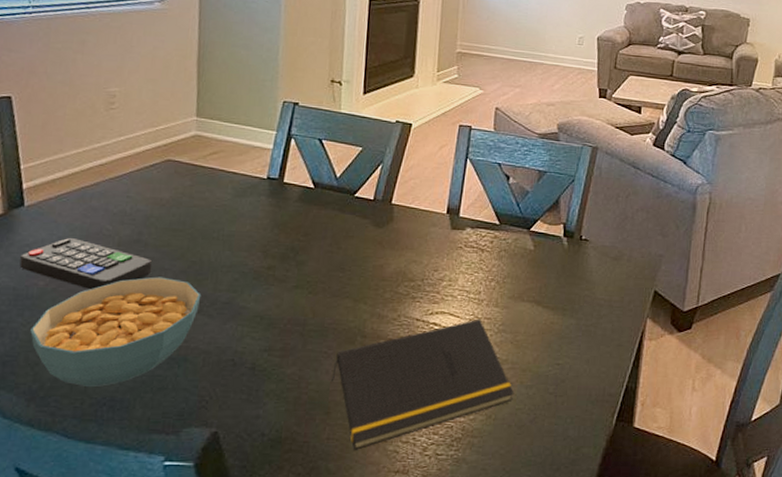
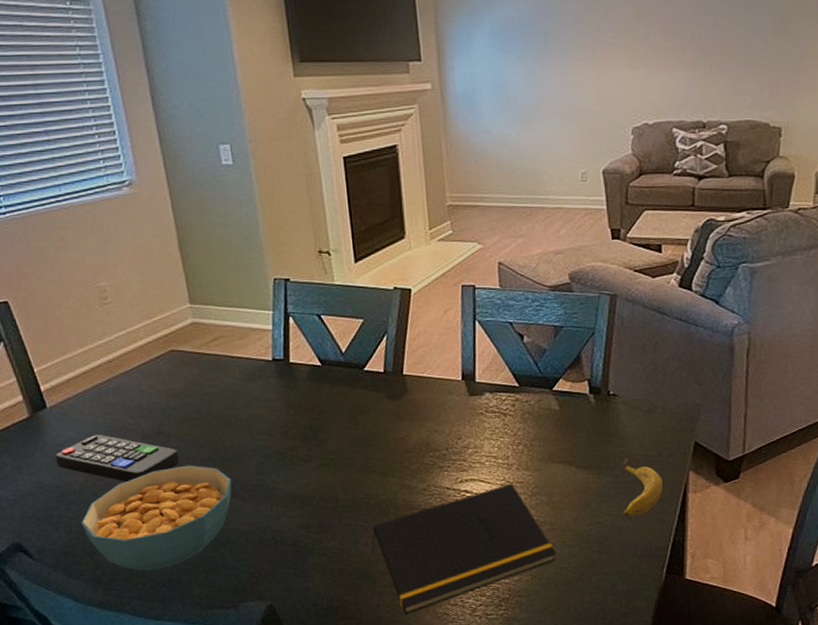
banana: none [581,302,622,361] -> present [622,458,663,517]

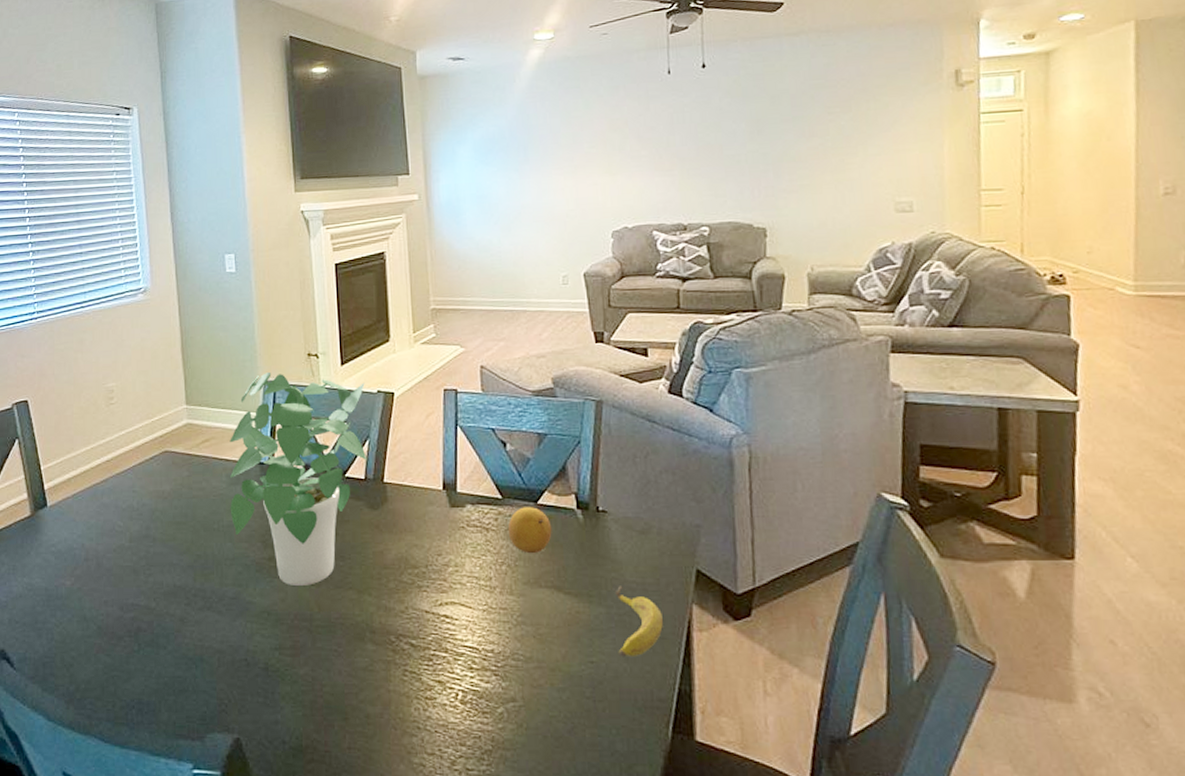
remote control: present [55,435,180,483] -> none [48,536,162,589]
cereal bowl: present [81,465,232,570] -> none [63,572,210,688]
potted plant: none [241,269,386,472] -> present [230,371,368,586]
notepad: present [371,483,557,614] -> none [344,609,545,762]
fruit: none [524,393,566,435] -> present [507,507,552,554]

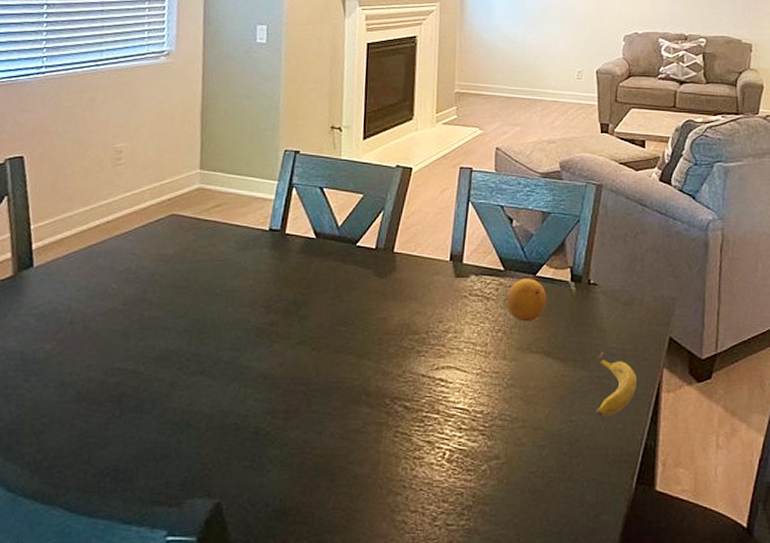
potted plant: present [230,371,368,586] -> none [235,141,385,350]

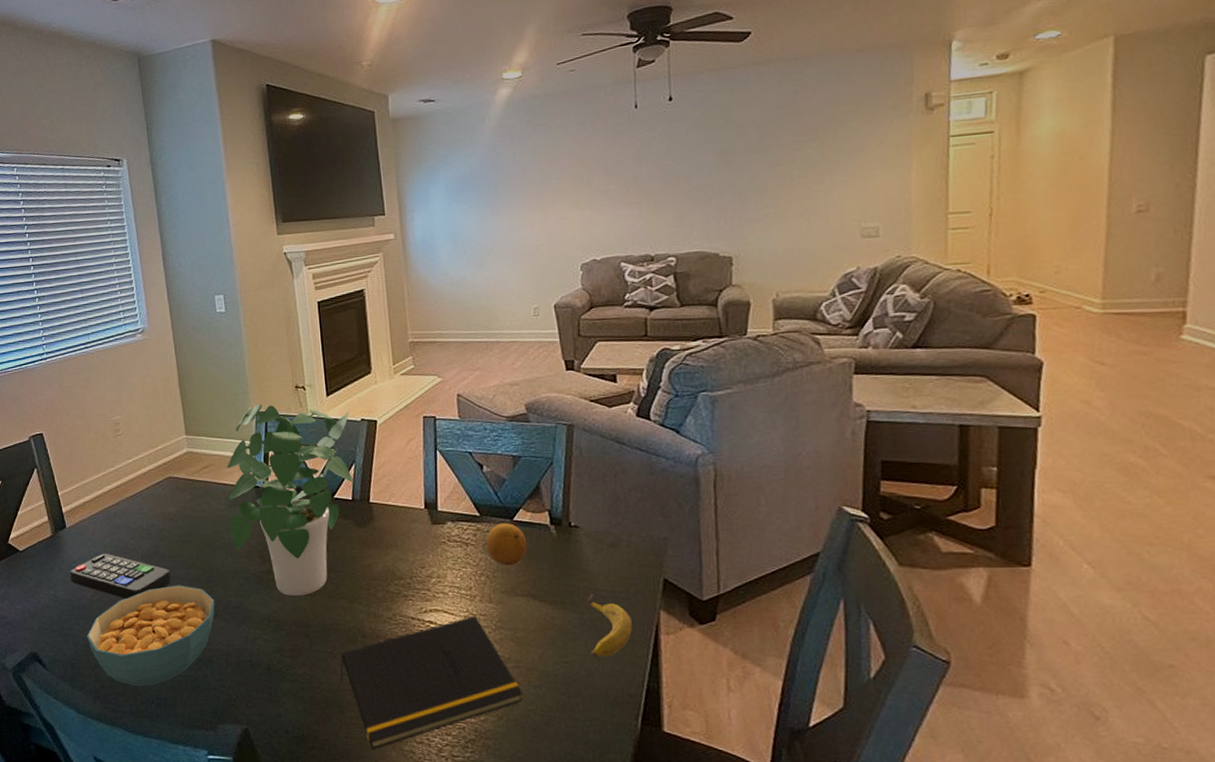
remote control: none [27,299,157,353] -> present [70,554,172,600]
cereal bowl: none [36,336,205,455] -> present [87,585,215,686]
potted plant: none [235,141,385,350] -> present [227,403,354,596]
notepad: none [335,373,527,521] -> present [339,615,523,749]

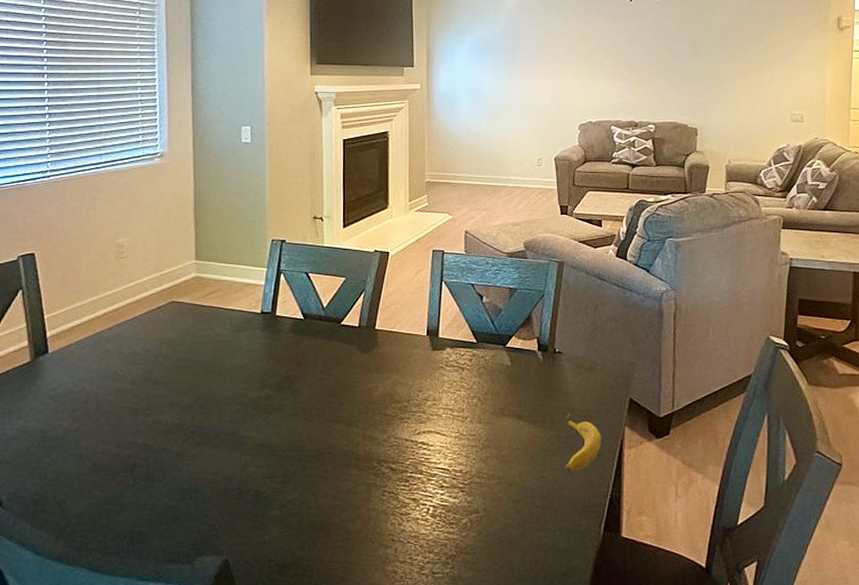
remote control: present [70,554,172,600] -> none [46,380,163,428]
cereal bowl: present [87,585,215,686] -> none [57,412,207,521]
potted plant: present [227,403,354,596] -> none [232,231,364,421]
notepad: present [339,615,523,749] -> none [329,435,503,572]
fruit: present [486,523,527,566] -> none [480,349,517,389]

